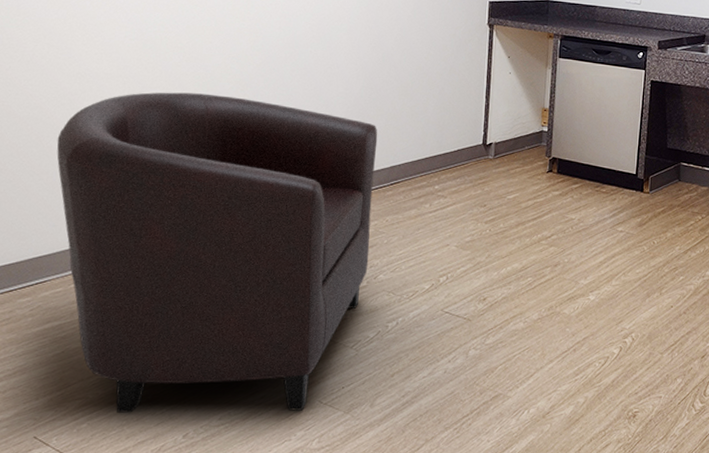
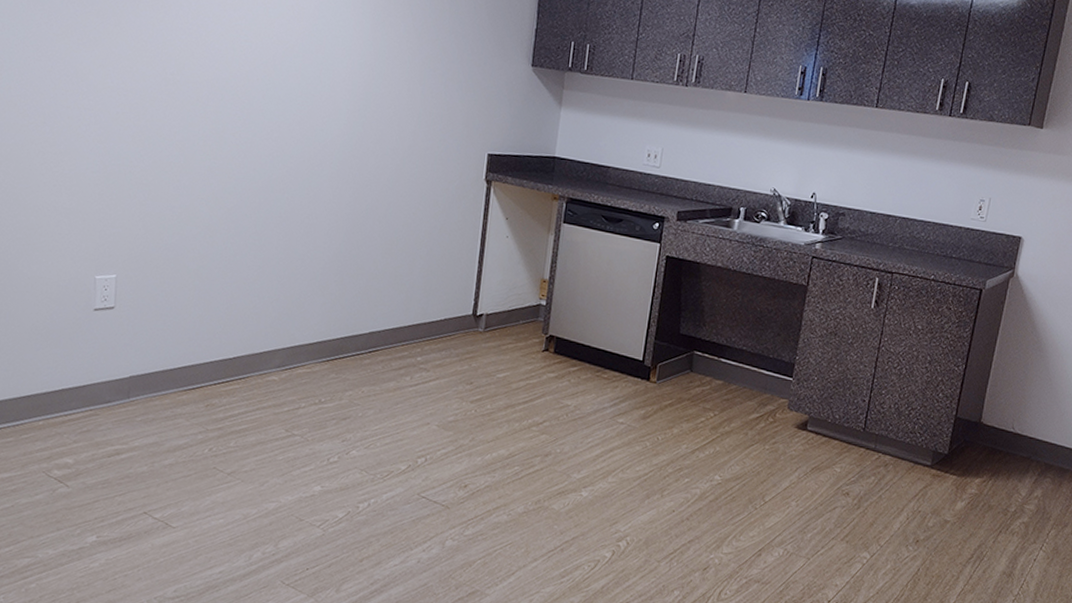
chair: present [57,92,378,413] -> none [10,232,357,590]

